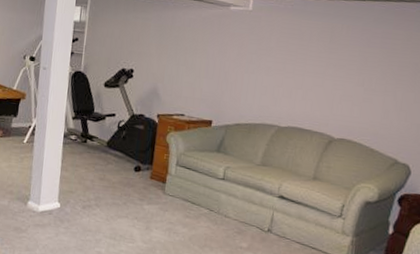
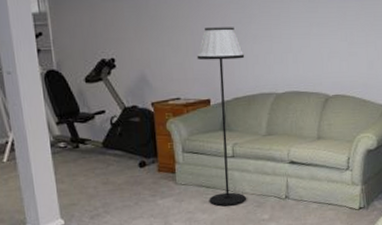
floor lamp: none [191,53,254,227] -> present [196,27,247,207]

